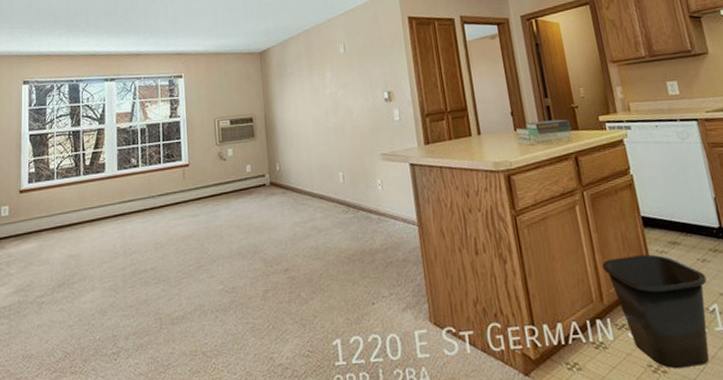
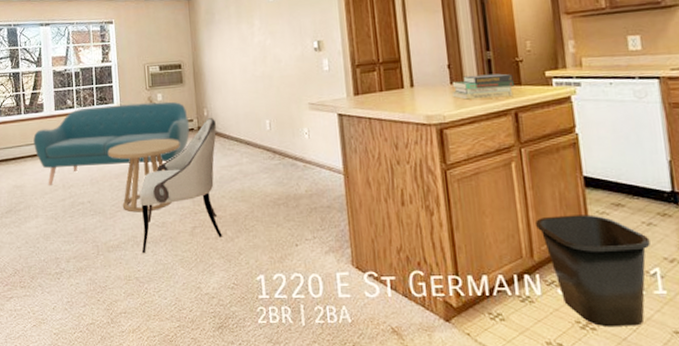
sofa: none [93,156,261,253] -> present [33,101,189,185]
side table: none [174,195,252,278] -> present [107,138,180,213]
armchair: none [207,172,296,323] -> present [139,118,222,253]

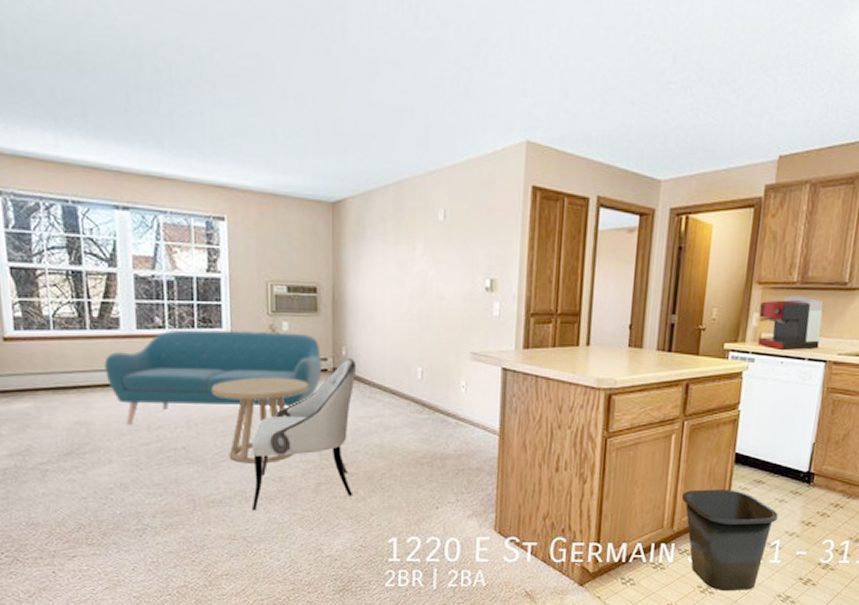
books: present [451,73,514,100] -> none [627,339,693,367]
coffee maker: none [573,19,647,72] -> present [758,295,824,350]

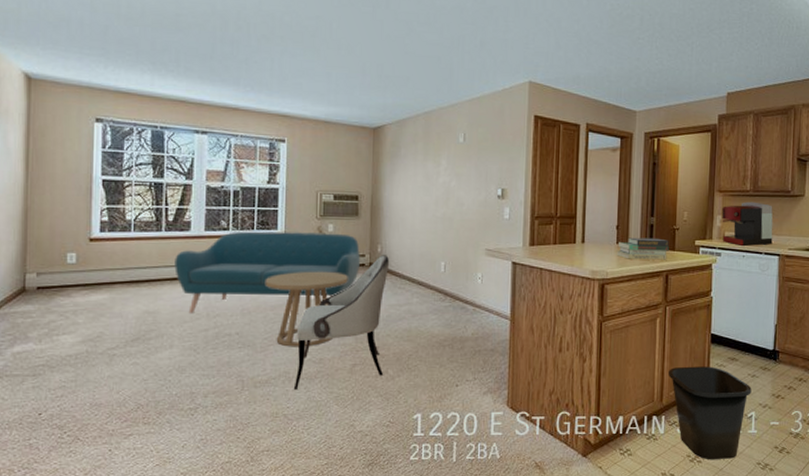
books: none [627,339,693,367] -> present [616,237,669,260]

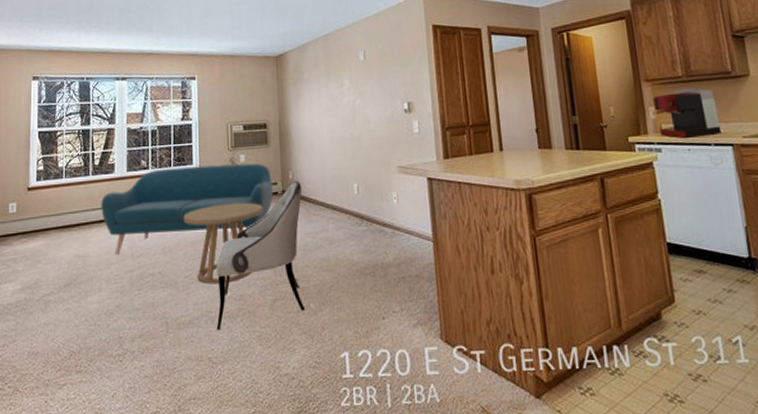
books: present [616,237,669,260] -> none [539,138,599,165]
waste bin: present [668,366,752,460] -> none [623,282,732,400]

